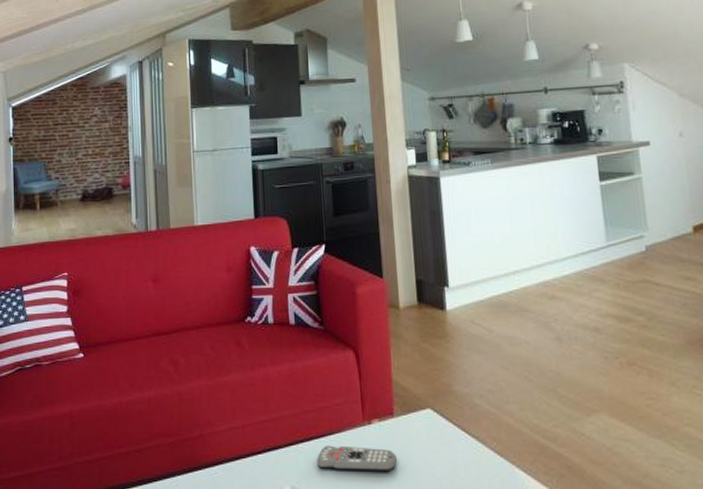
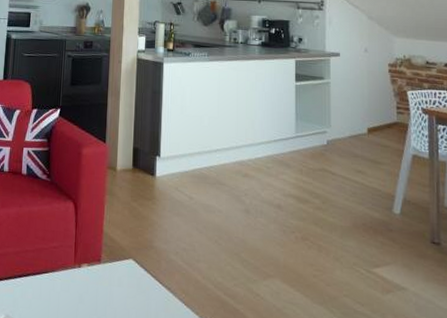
remote control: present [317,445,397,472] -> none [30,282,99,310]

